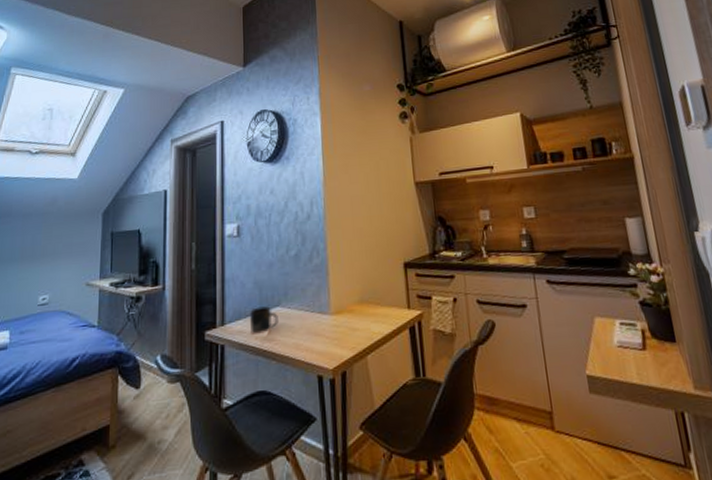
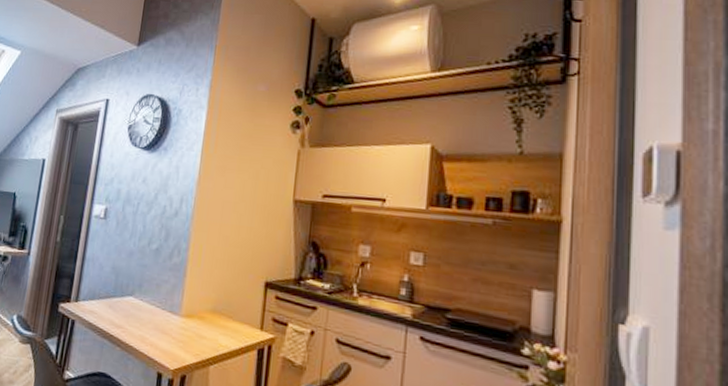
mug: present [250,306,278,334] -> none [101,292,130,319]

